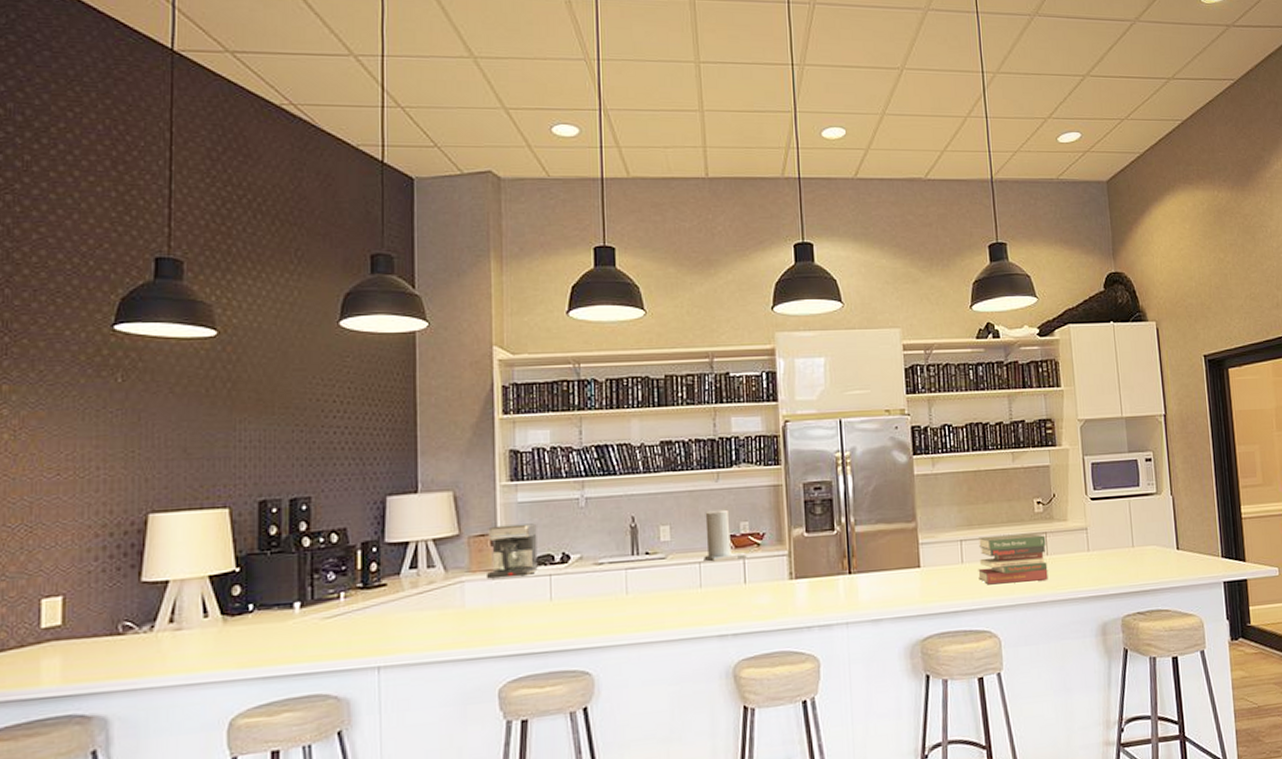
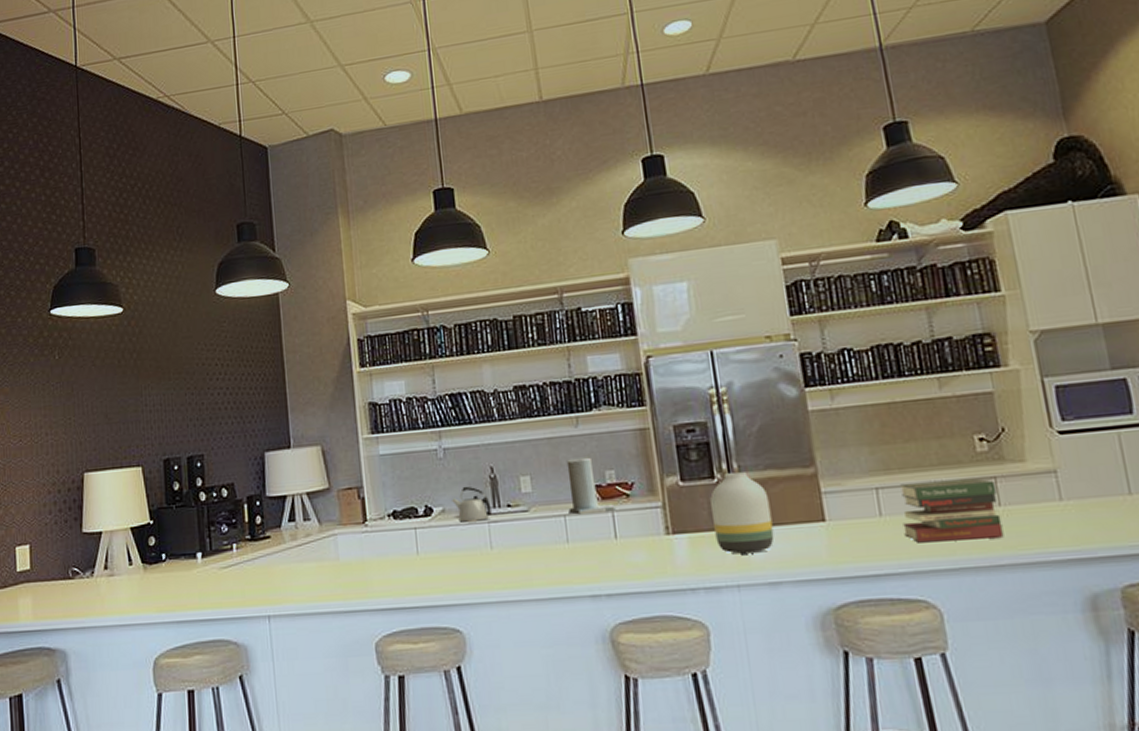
coffee maker: present [485,523,538,579] -> none [354,476,403,532]
kettle: none [590,534,630,570] -> present [451,486,492,523]
vase: none [830,525,879,596] -> present [710,472,775,554]

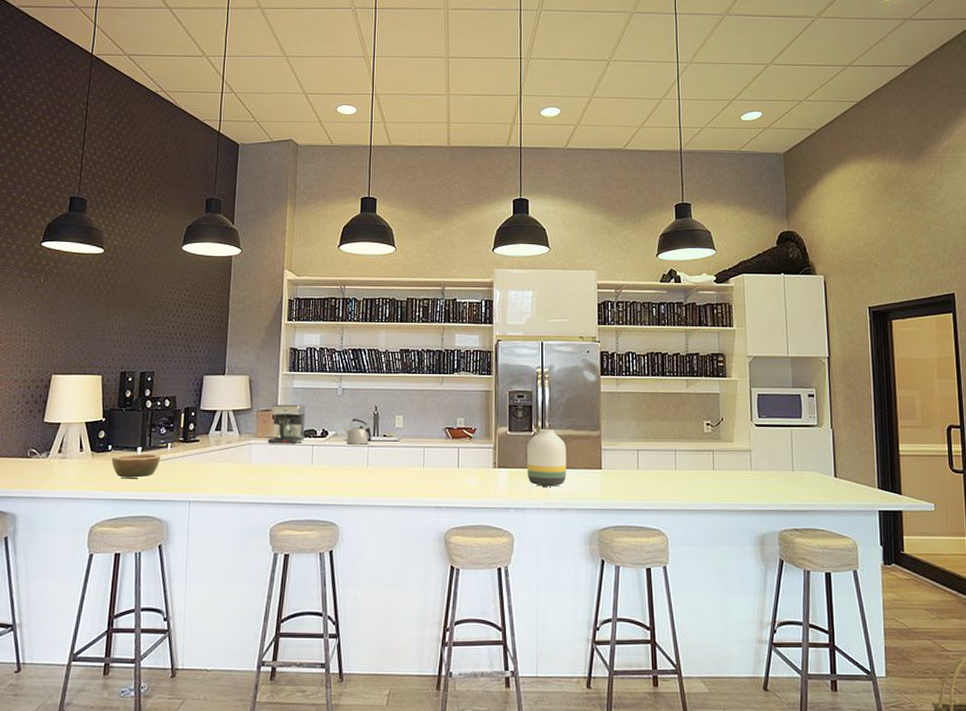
bowl: none [167,559,226,595] -> present [111,453,160,479]
coffee maker: none [354,476,403,532] -> present [267,404,306,445]
paper towel: present [566,457,616,515] -> none [427,406,461,448]
books: present [900,478,1004,543] -> none [651,449,713,491]

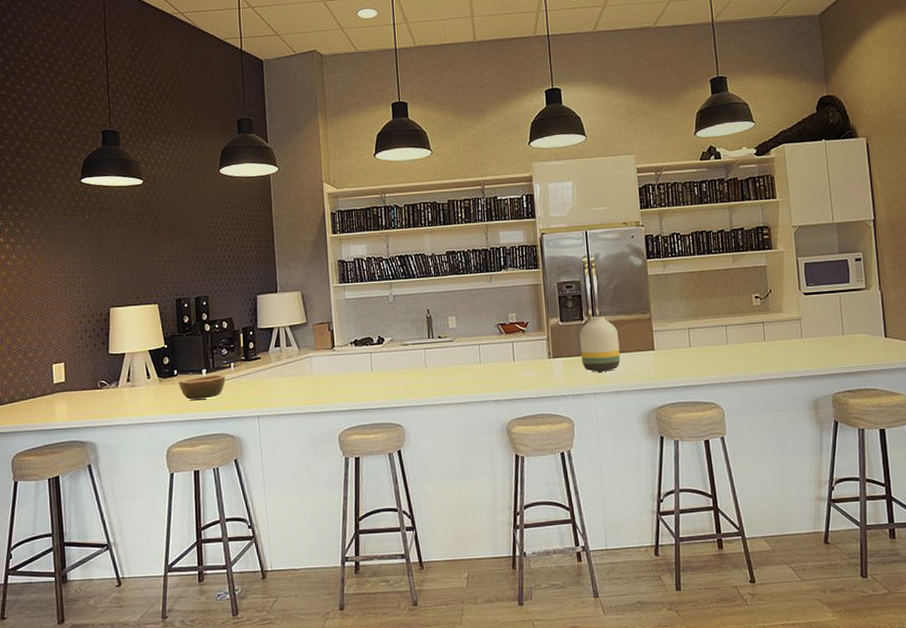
coffee maker: present [267,404,306,445] -> none [326,314,362,355]
kettle: present [343,418,372,446] -> none [398,322,427,349]

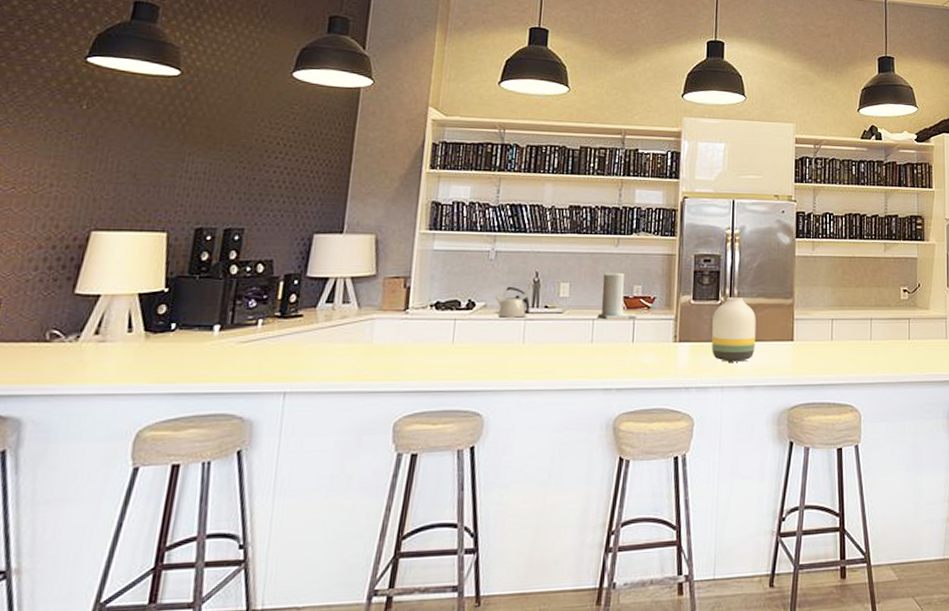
bowl: present [179,374,225,401] -> none [174,333,246,367]
kettle: none [398,322,427,349] -> present [495,286,530,319]
paper towel: none [482,304,515,344] -> present [597,272,637,320]

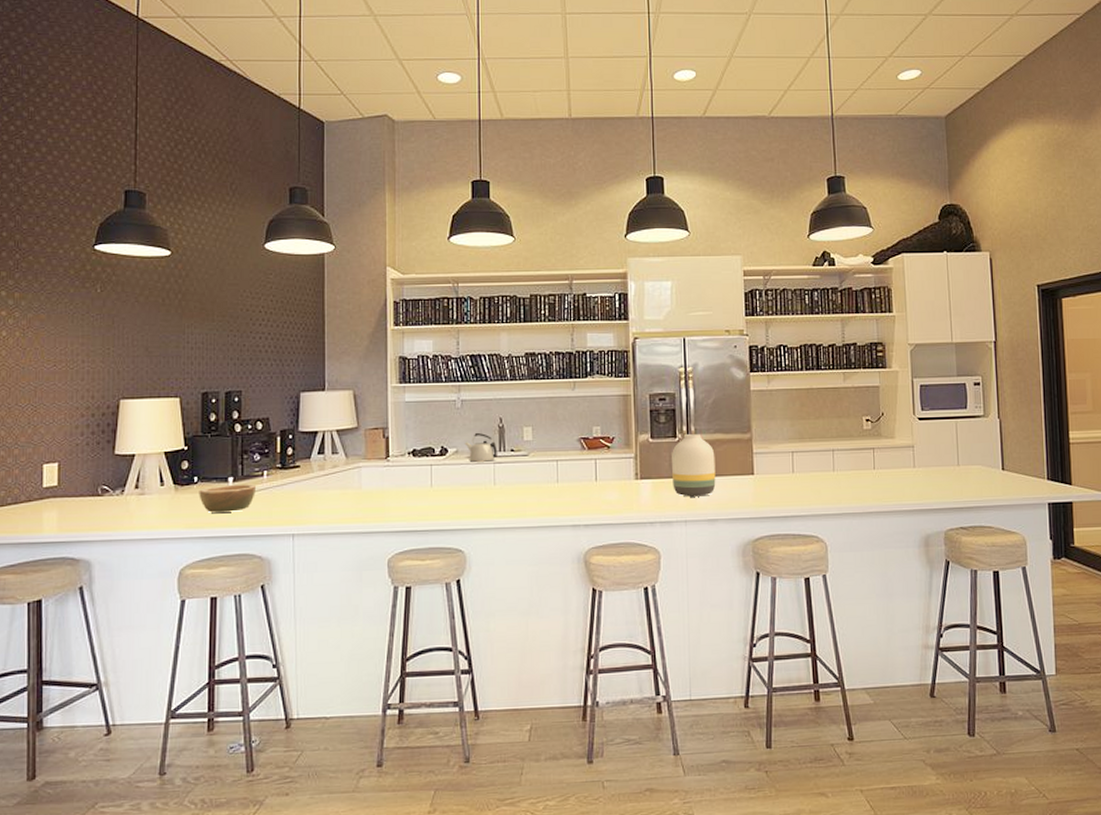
bowl: none [174,333,246,367] -> present [199,484,255,514]
paper towel: present [597,272,637,320] -> none [561,415,598,461]

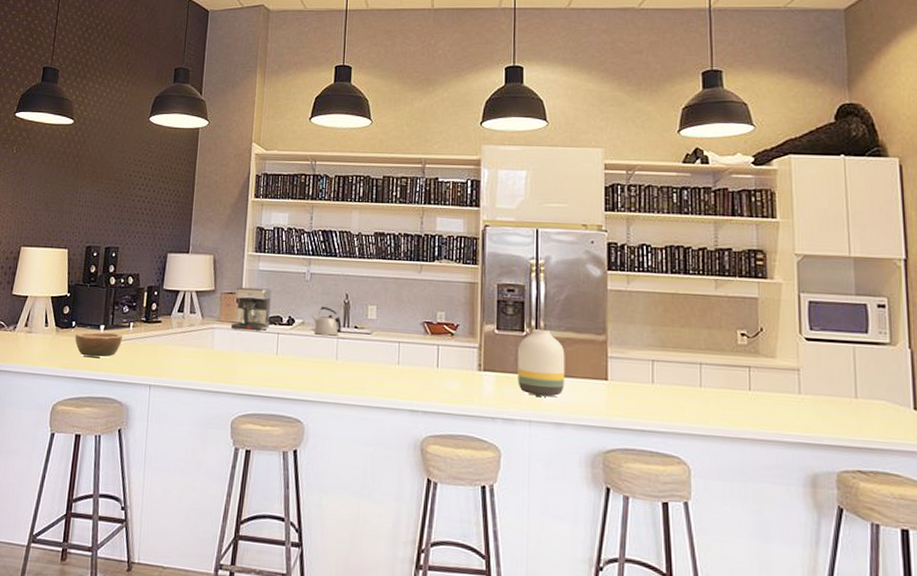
coffee maker: none [378,420,421,466] -> present [230,287,272,332]

